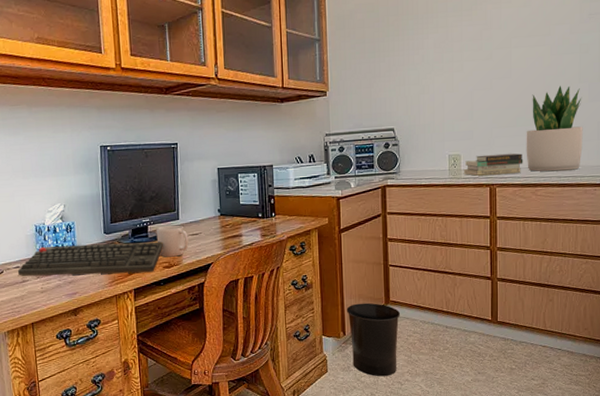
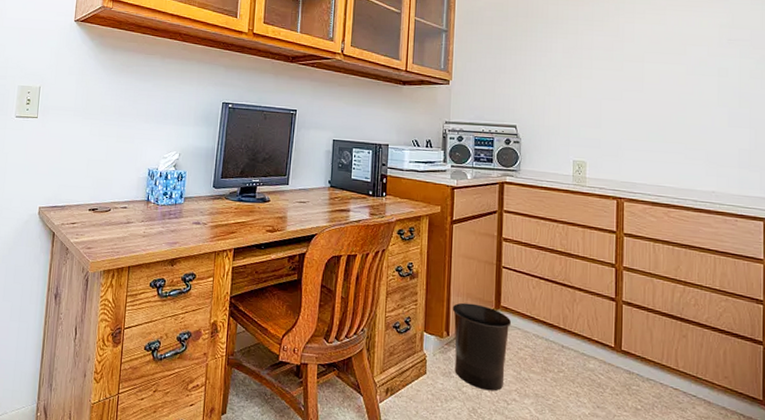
computer keyboard: present [17,241,164,277] -> none [123,191,270,234]
mug: present [156,225,189,257] -> none [263,188,296,222]
books: present [463,153,523,176] -> none [588,165,655,190]
planter: present [526,86,583,172] -> none [658,107,722,196]

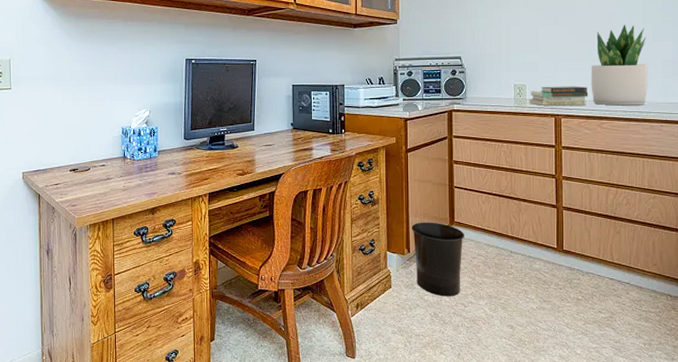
books: none [588,165,655,190] -> present [528,86,588,106]
planter: none [658,107,722,196] -> present [591,25,648,106]

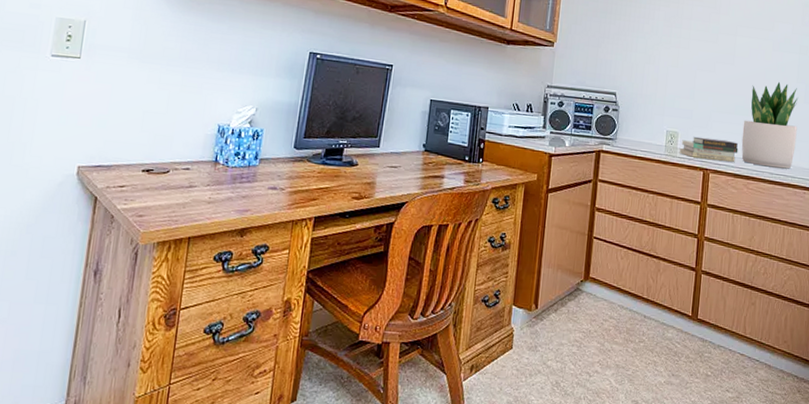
waste bin: present [411,222,465,297] -> none [540,274,599,364]

